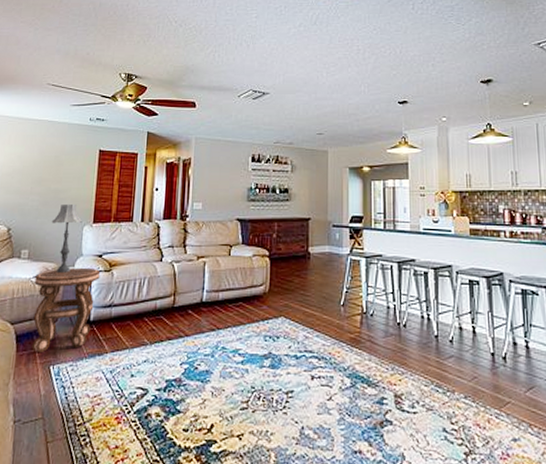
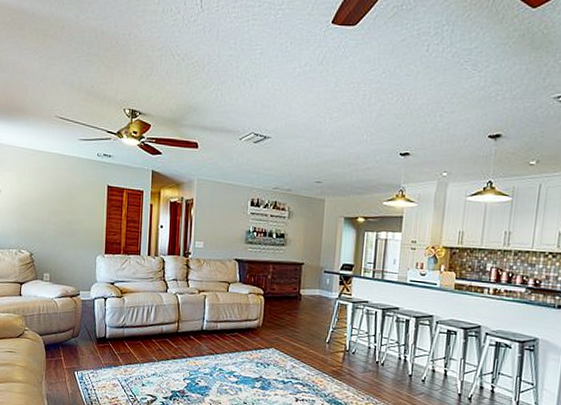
side table: present [31,267,101,352] -> none [57,292,114,360]
table lamp: present [51,205,83,273] -> none [68,235,96,296]

